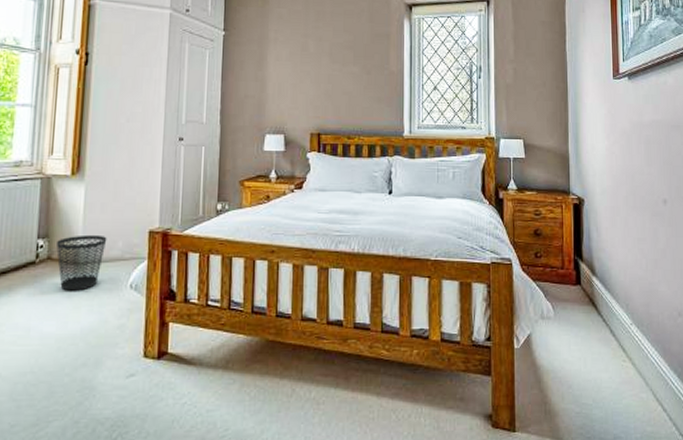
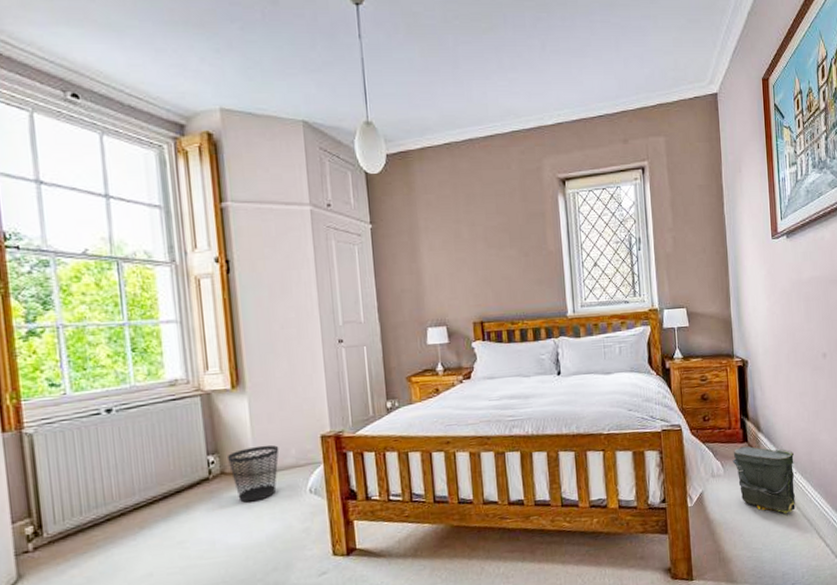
bag: none [564,289,631,369] -> present [732,446,796,514]

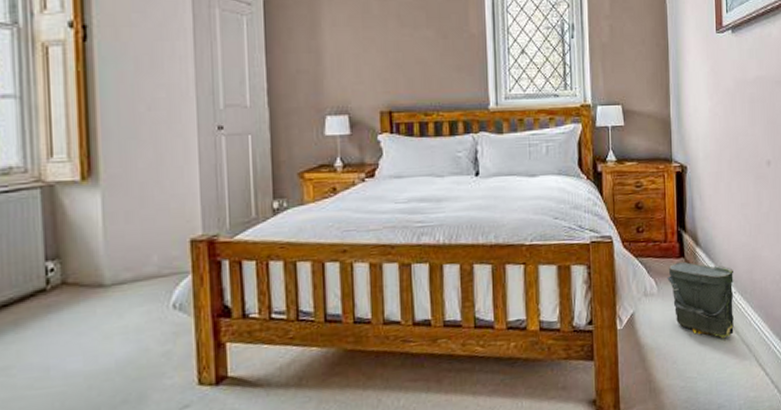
wastebasket: present [228,445,279,503] -> none [72,249,138,320]

